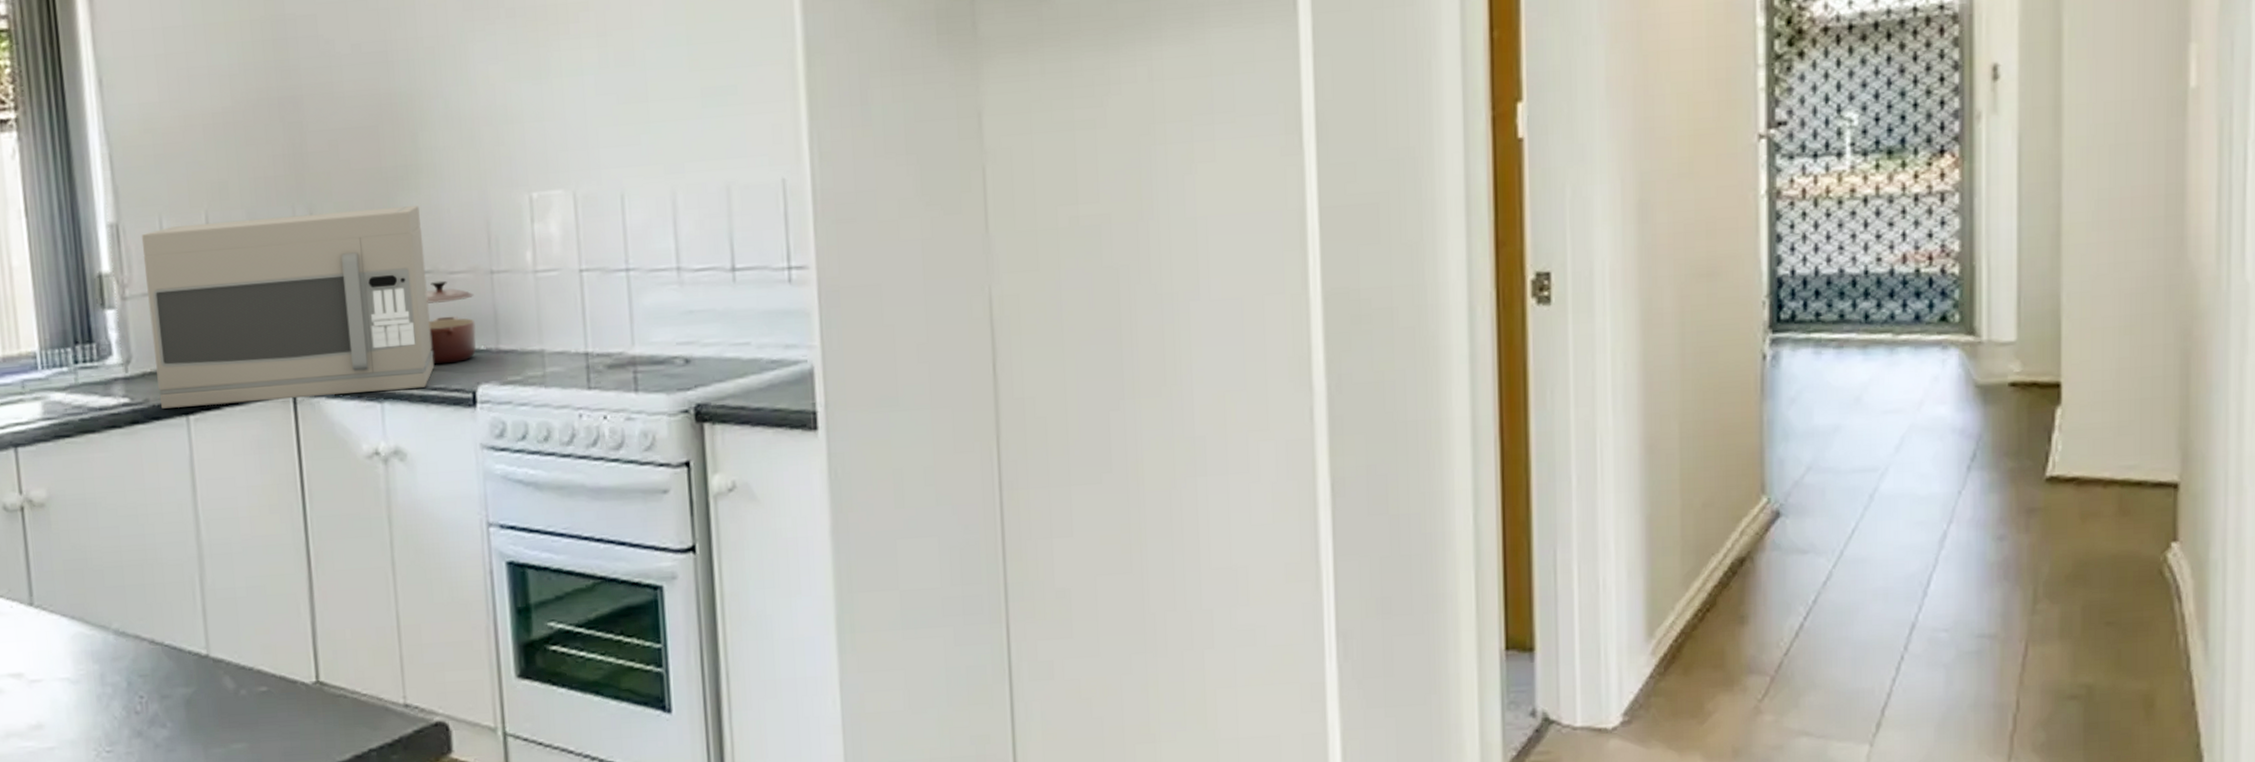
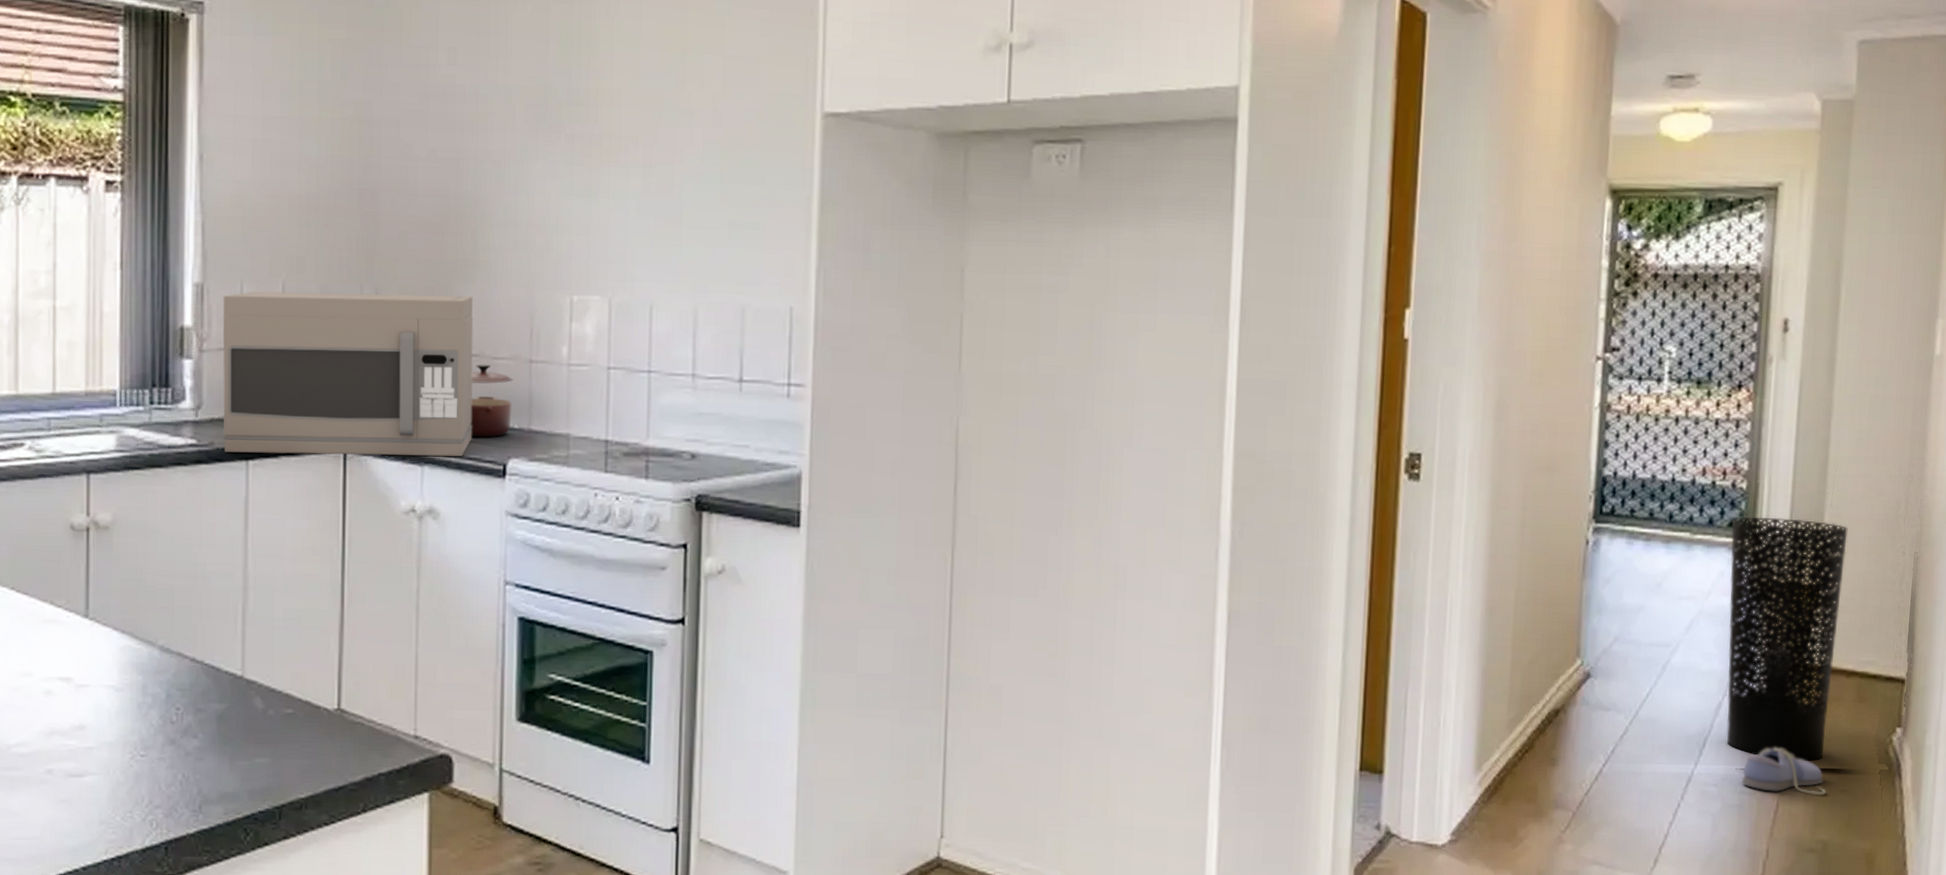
umbrella stand: none [1943,303,2092,592] -> present [1726,516,1848,761]
shoe: none [1969,579,2087,632] -> present [1735,747,1827,795]

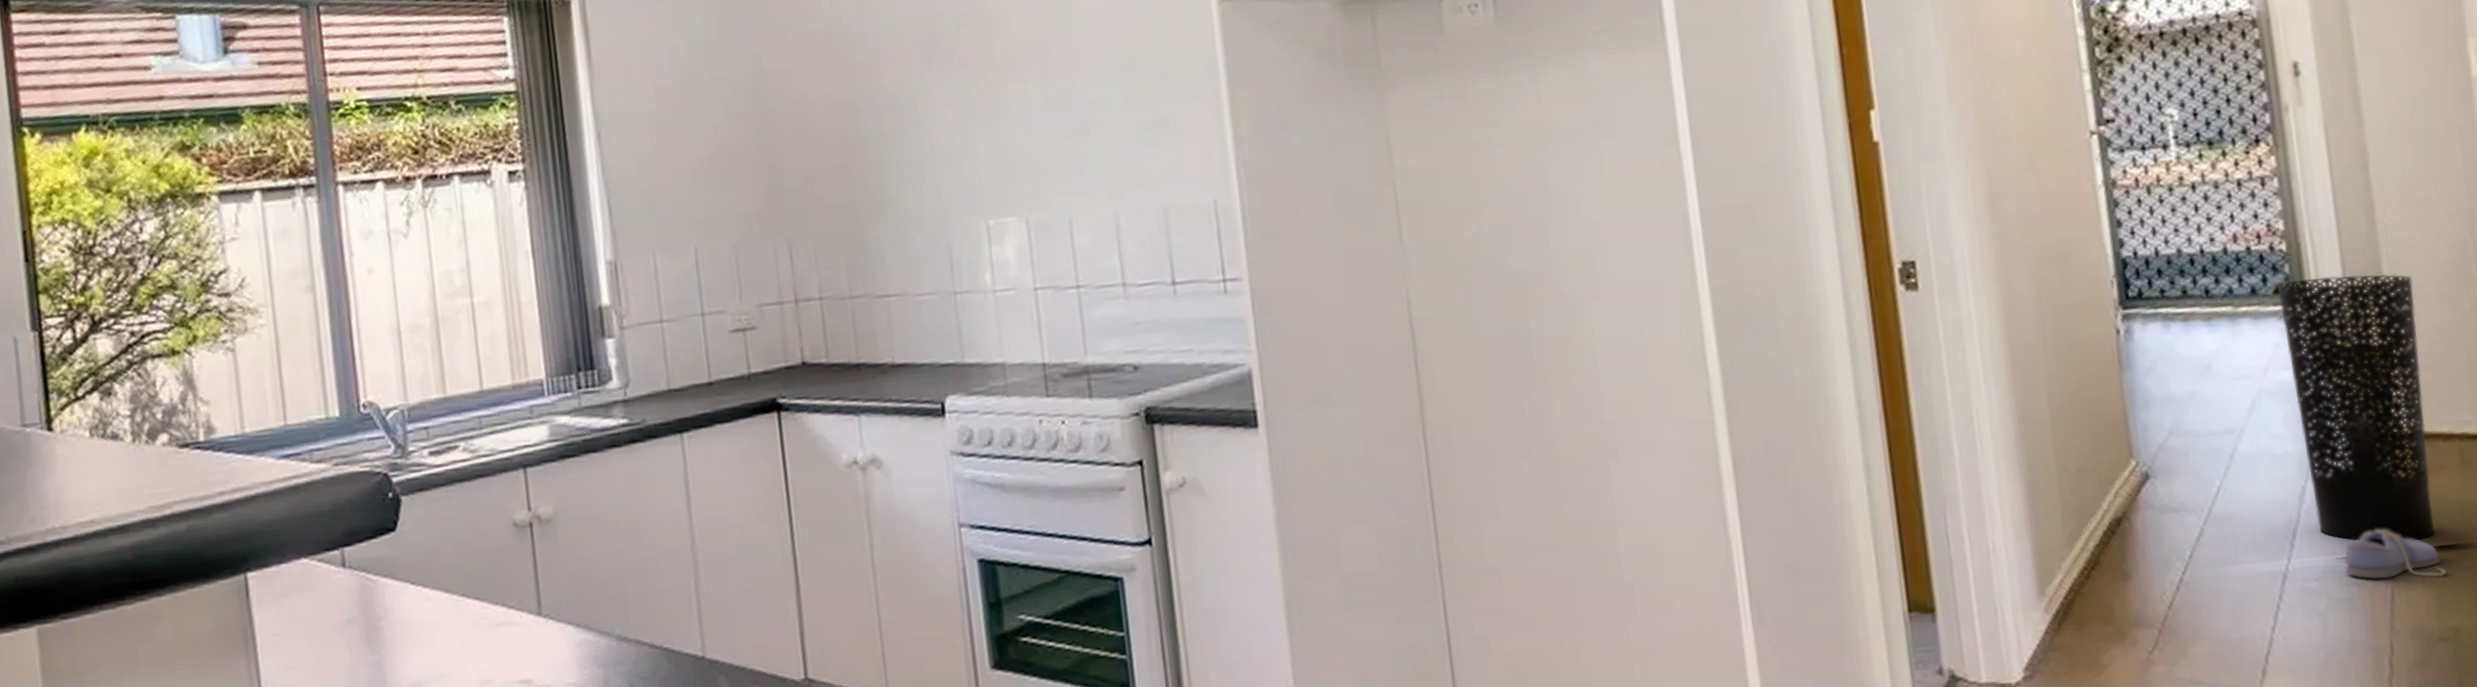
microwave: present [222,291,474,456] -> none [637,235,906,428]
saucepan: present [470,364,513,438] -> none [896,302,943,379]

